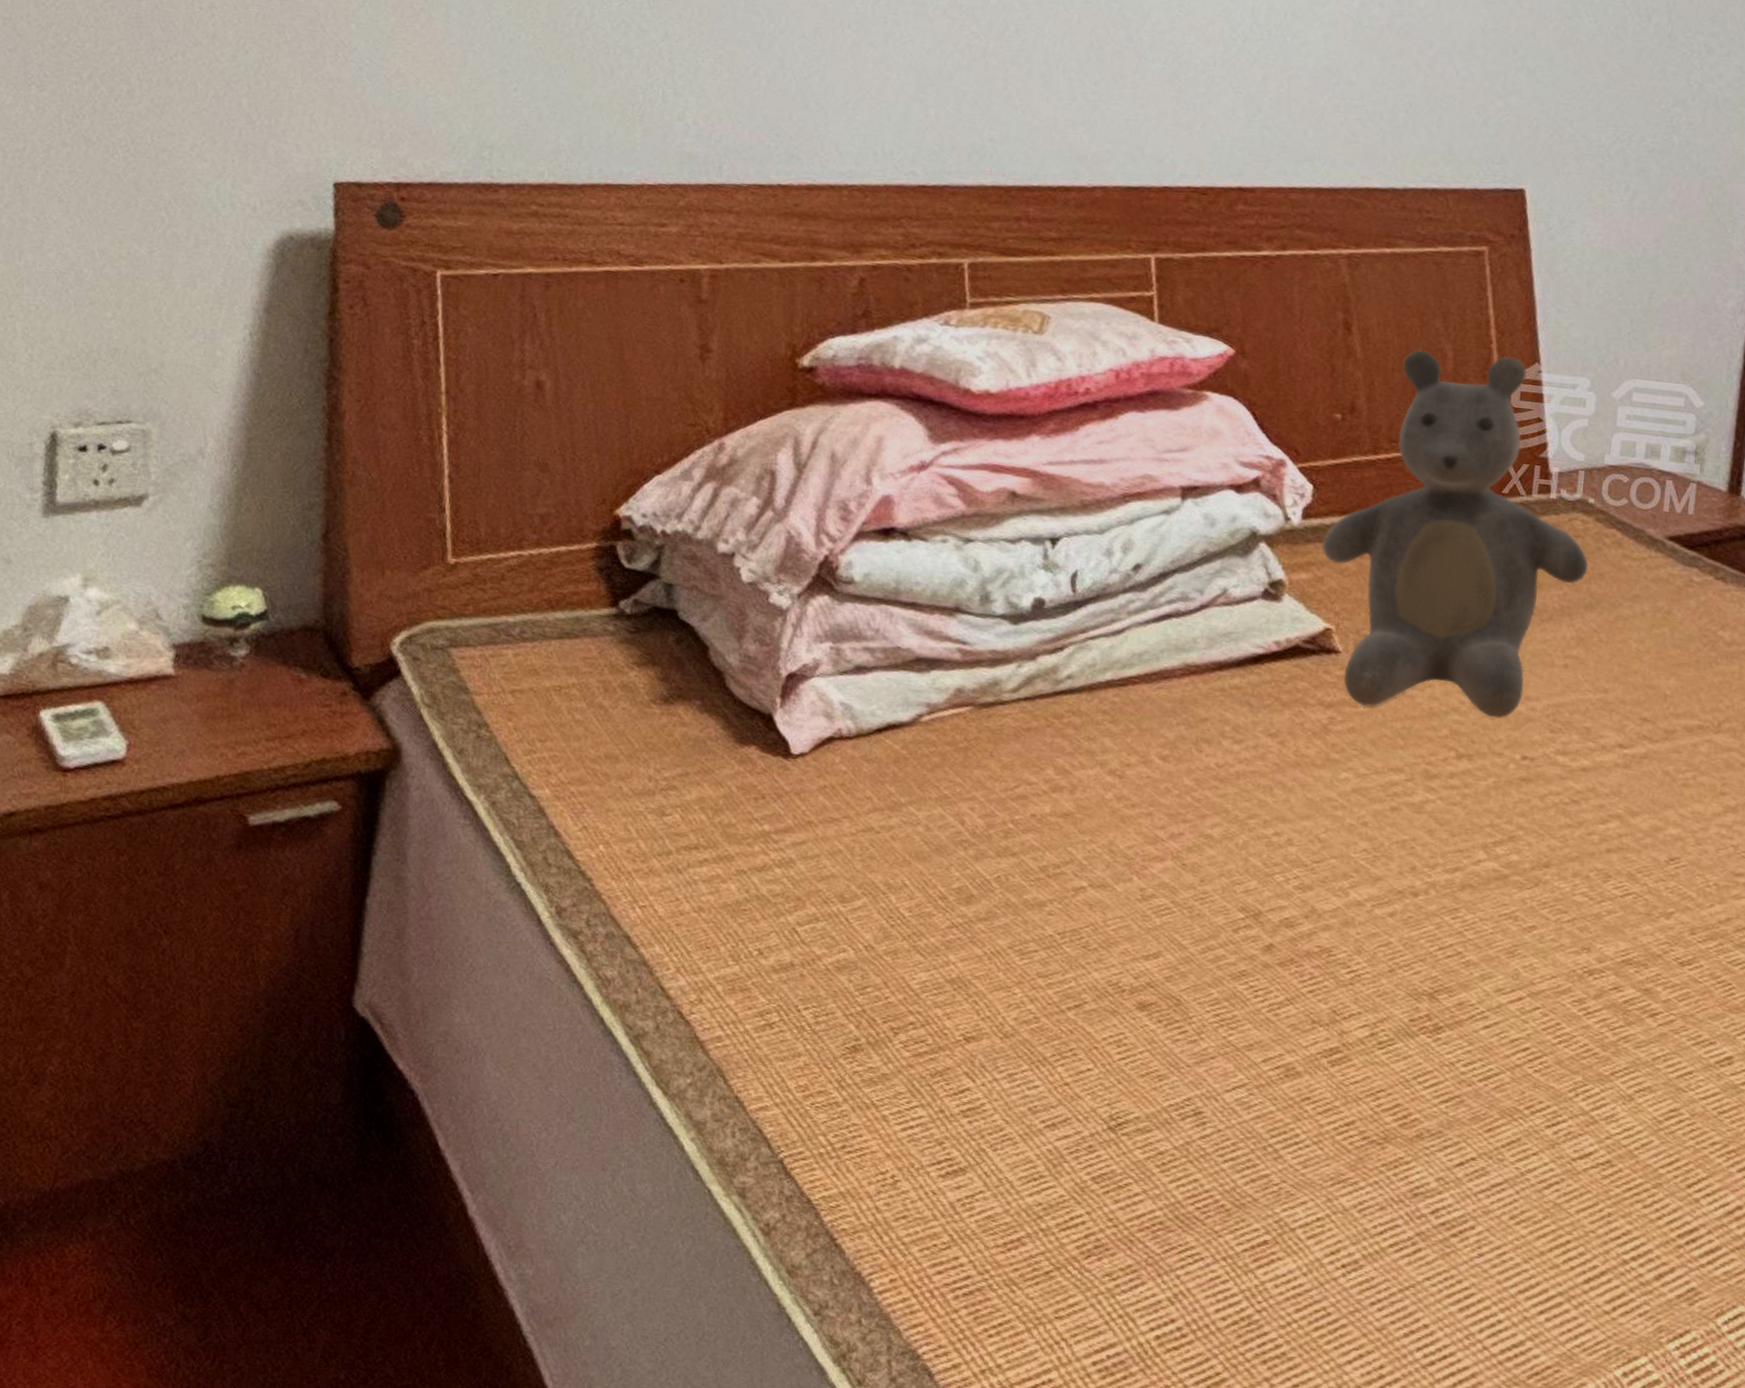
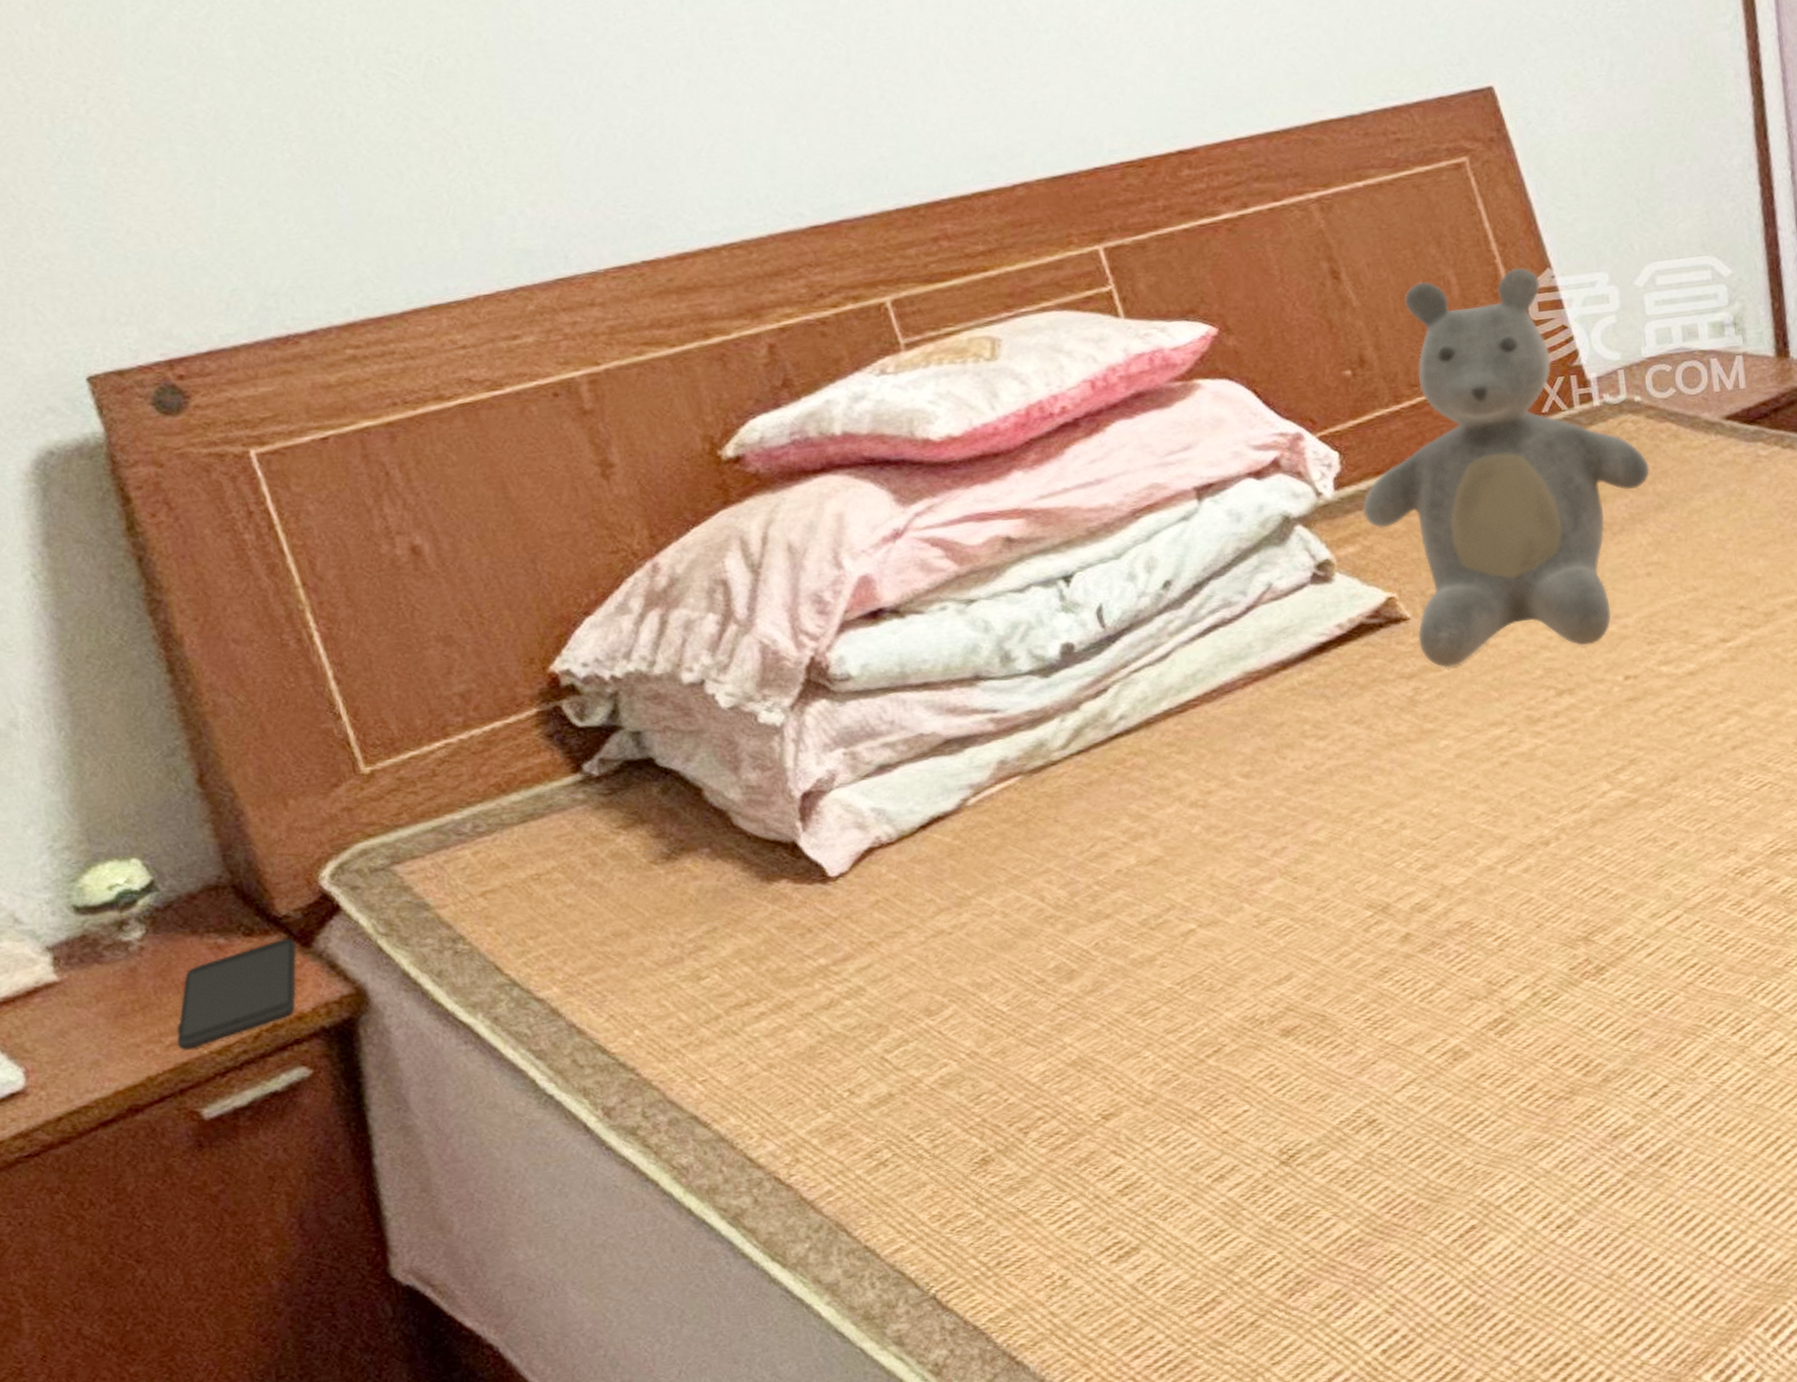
mobile phone: none [246,687,359,762] -> present [176,938,297,1050]

